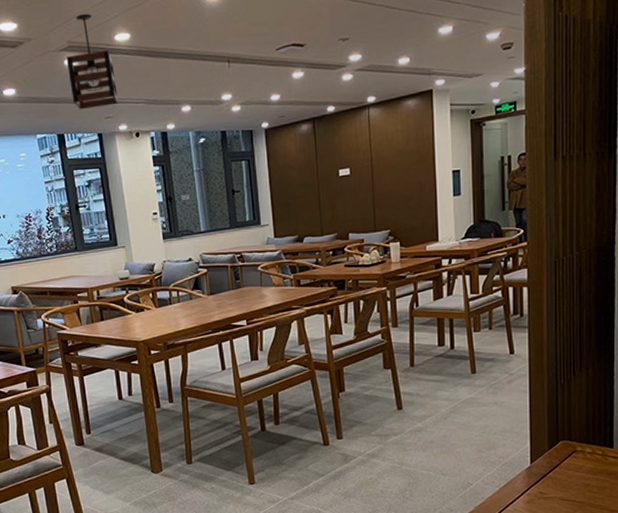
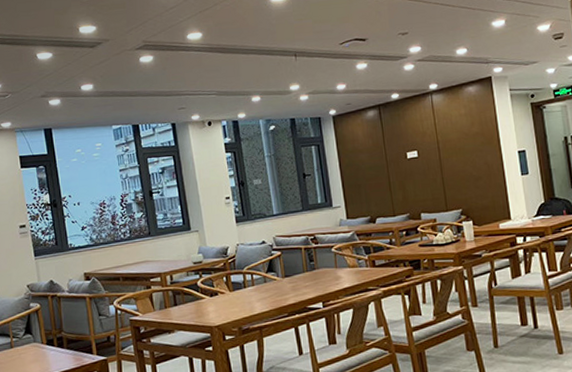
pendant light: present [66,13,119,110] -> none [141,16,192,102]

